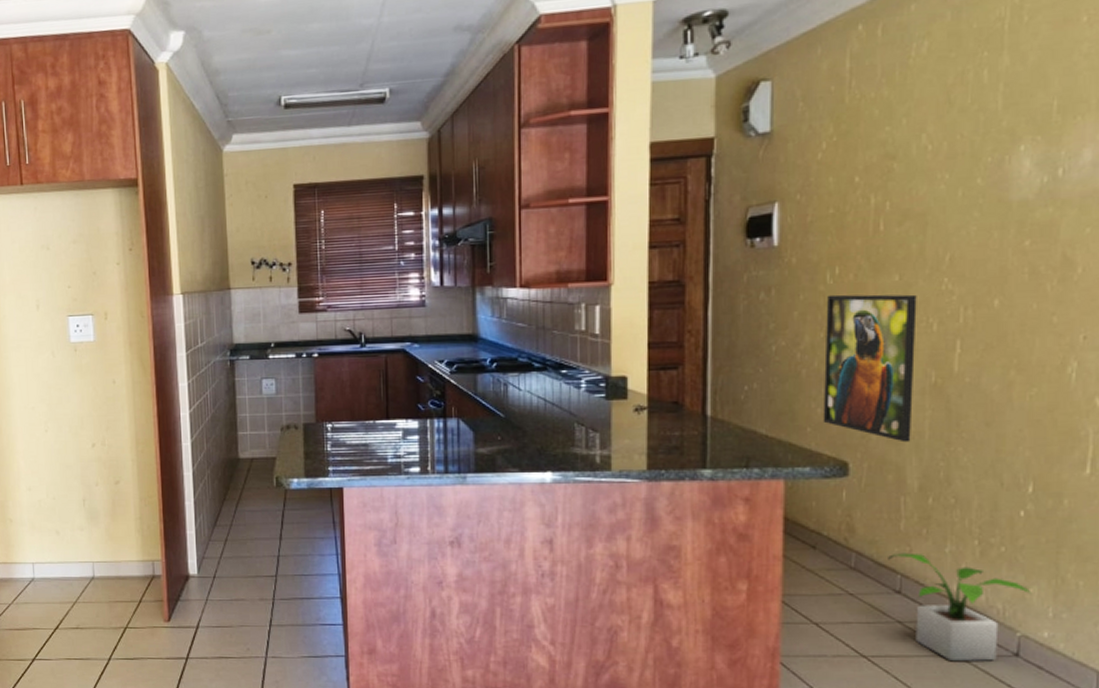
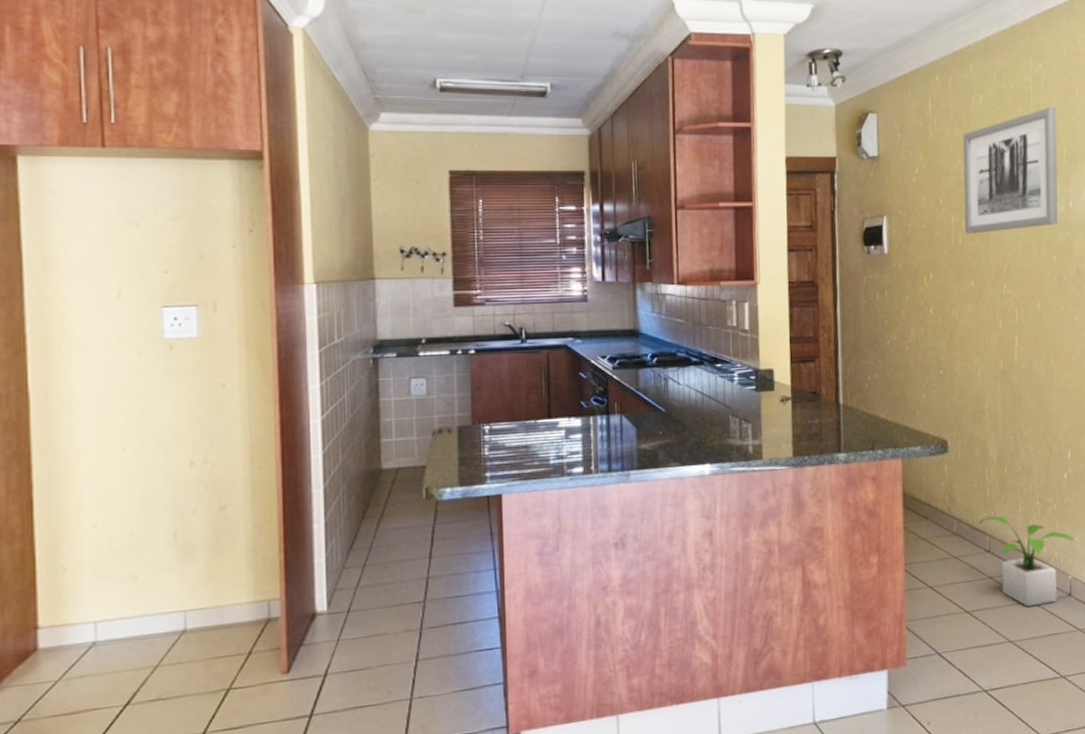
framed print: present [823,294,917,443] -> none [925,296,990,421]
wall art: none [889,45,1046,219] -> present [963,107,1059,234]

